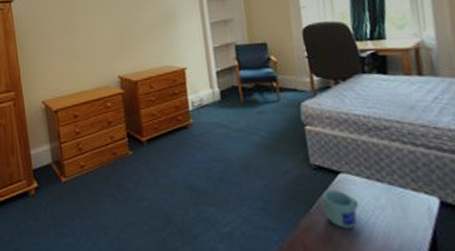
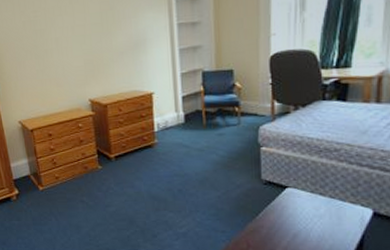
mug: present [322,189,359,228] -> none [269,201,300,232]

